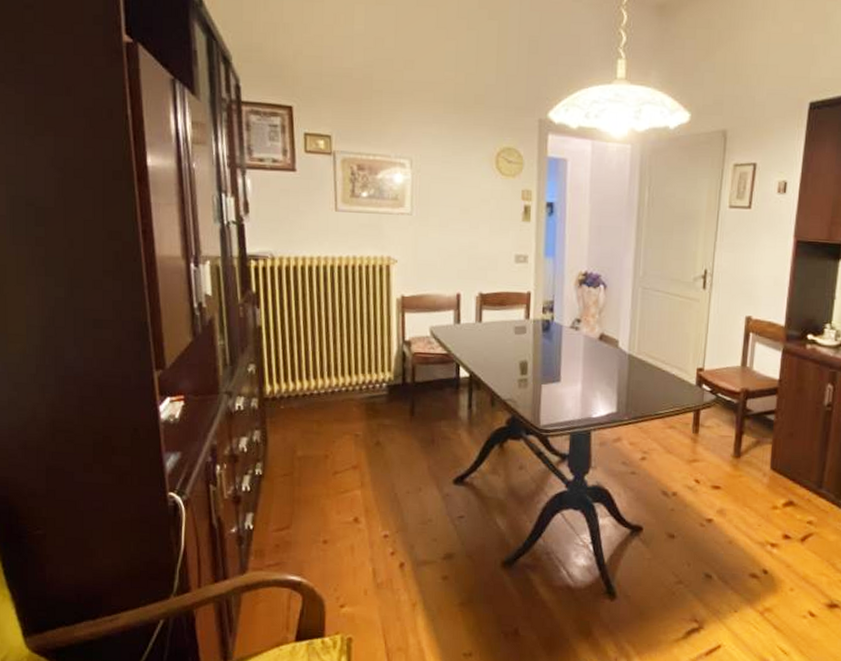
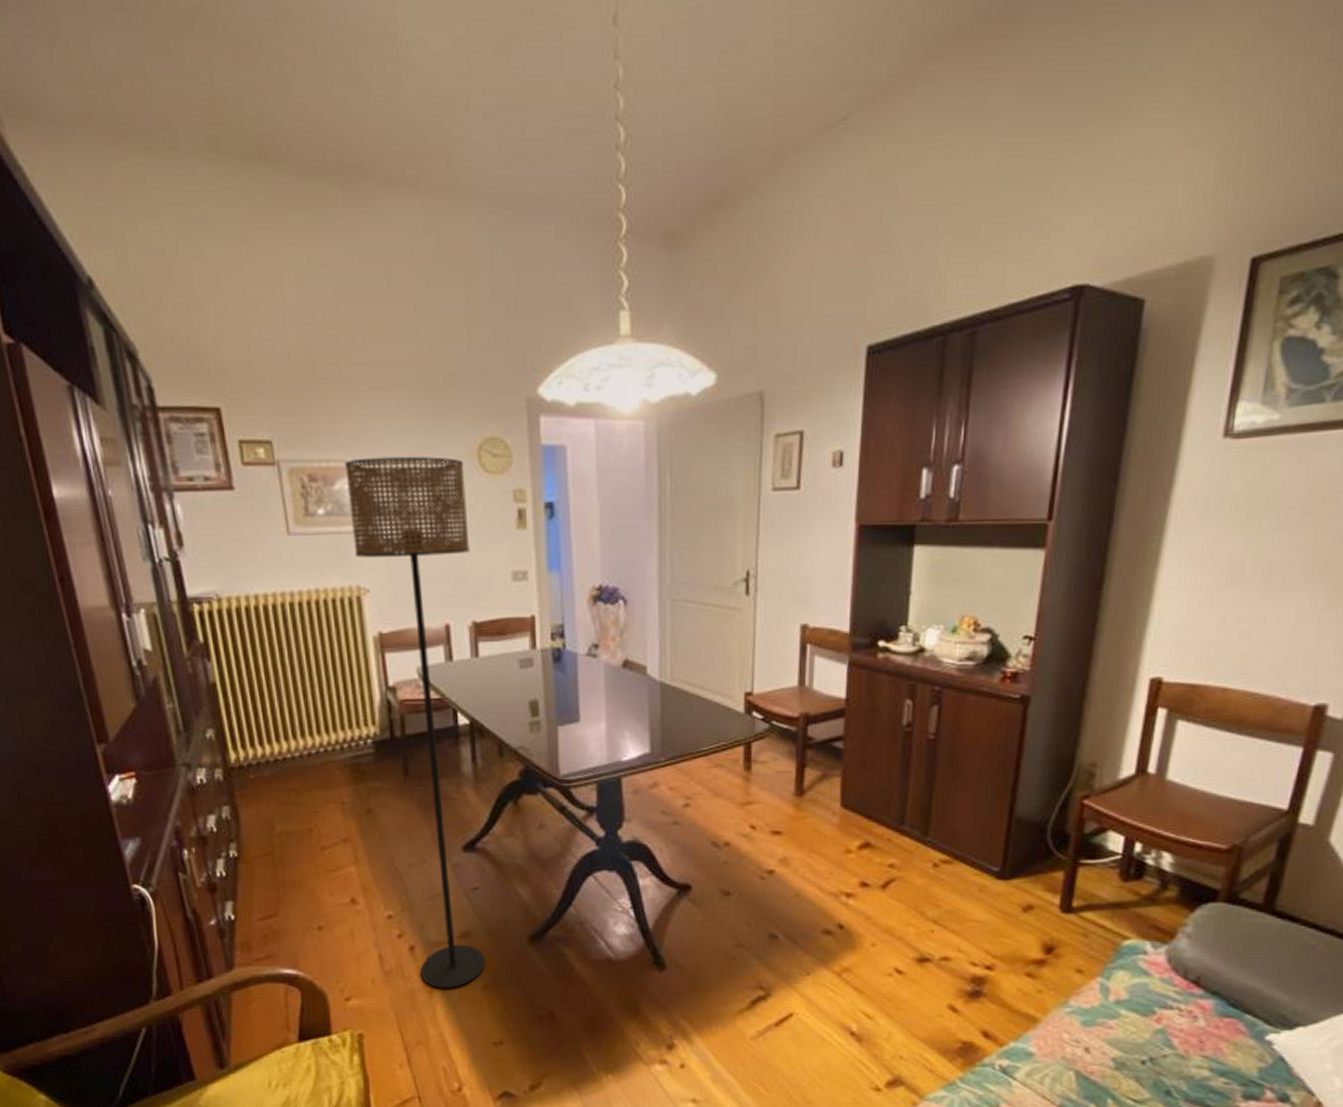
floor lamp: none [388,155,484,603] -> present [345,456,485,988]

